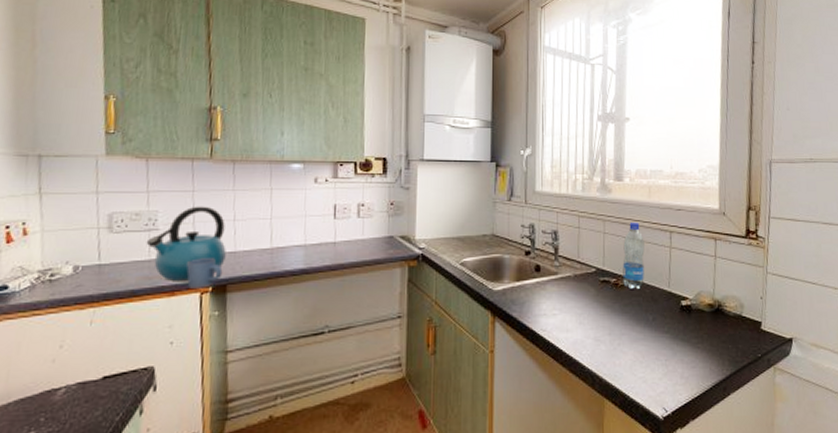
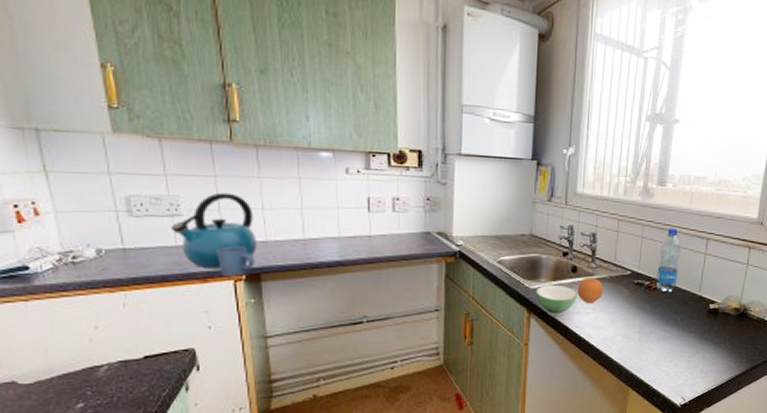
bowl: none [499,285,544,319] -> present [535,284,579,316]
fruit: none [542,276,569,305] -> present [577,277,603,304]

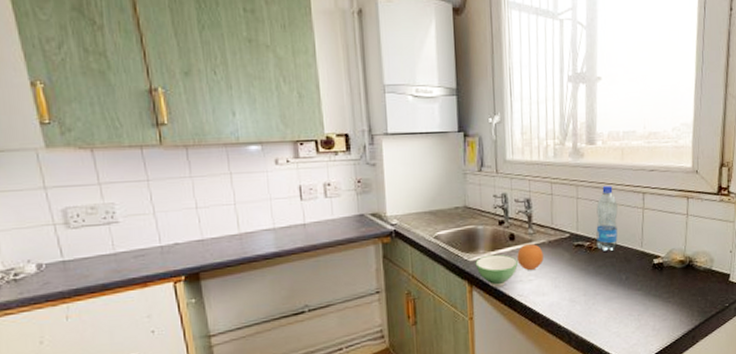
kettle: present [170,192,257,268] -> none [107,195,194,273]
mug: present [217,246,255,278] -> none [155,247,193,280]

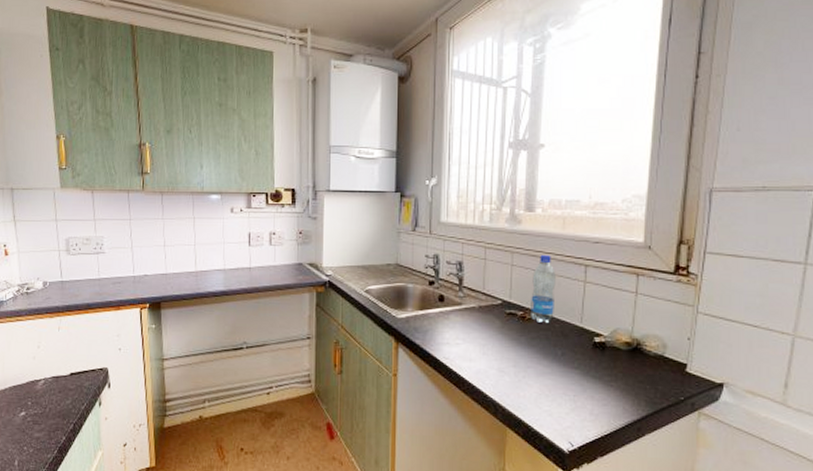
bowl: present [475,254,519,287] -> none [403,313,447,346]
fruit: present [517,243,544,271] -> none [445,306,473,335]

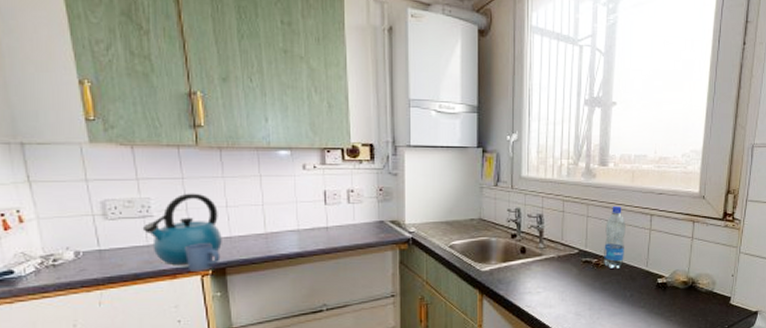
kettle: none [96,233,159,297] -> present [142,193,222,265]
mug: none [128,278,157,306] -> present [185,243,221,273]

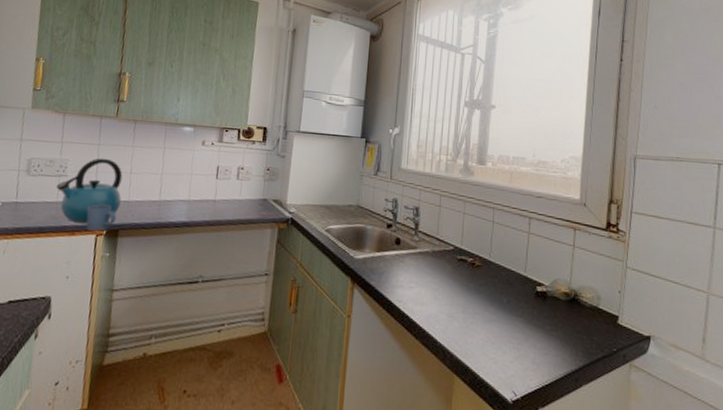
bottle: present [604,206,626,270] -> none [480,206,503,272]

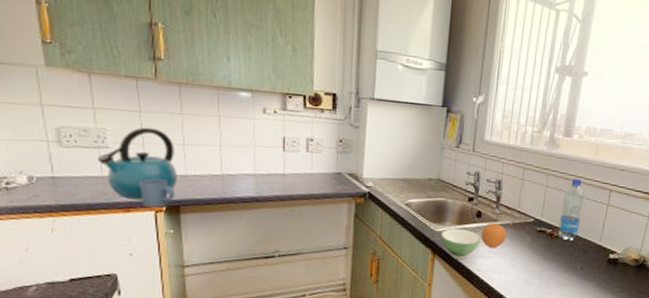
bowl: none [360,255,402,289] -> present [440,228,482,259]
fruit: none [400,250,426,278] -> present [481,222,507,249]
bottle: none [480,206,503,272] -> present [558,179,584,242]

